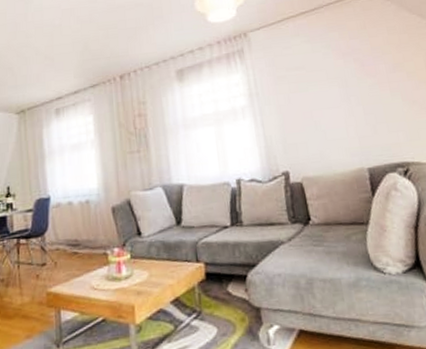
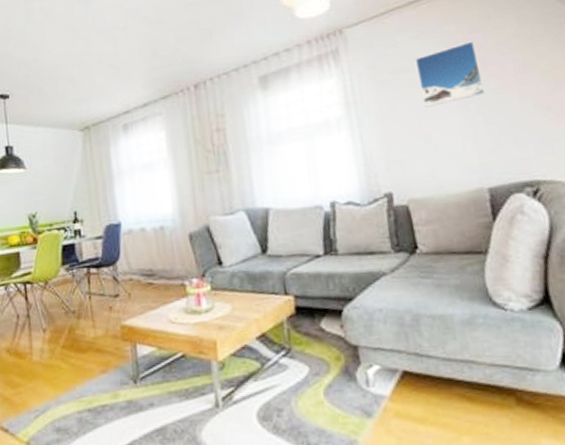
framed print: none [306,45,364,100] -> present [415,41,486,107]

